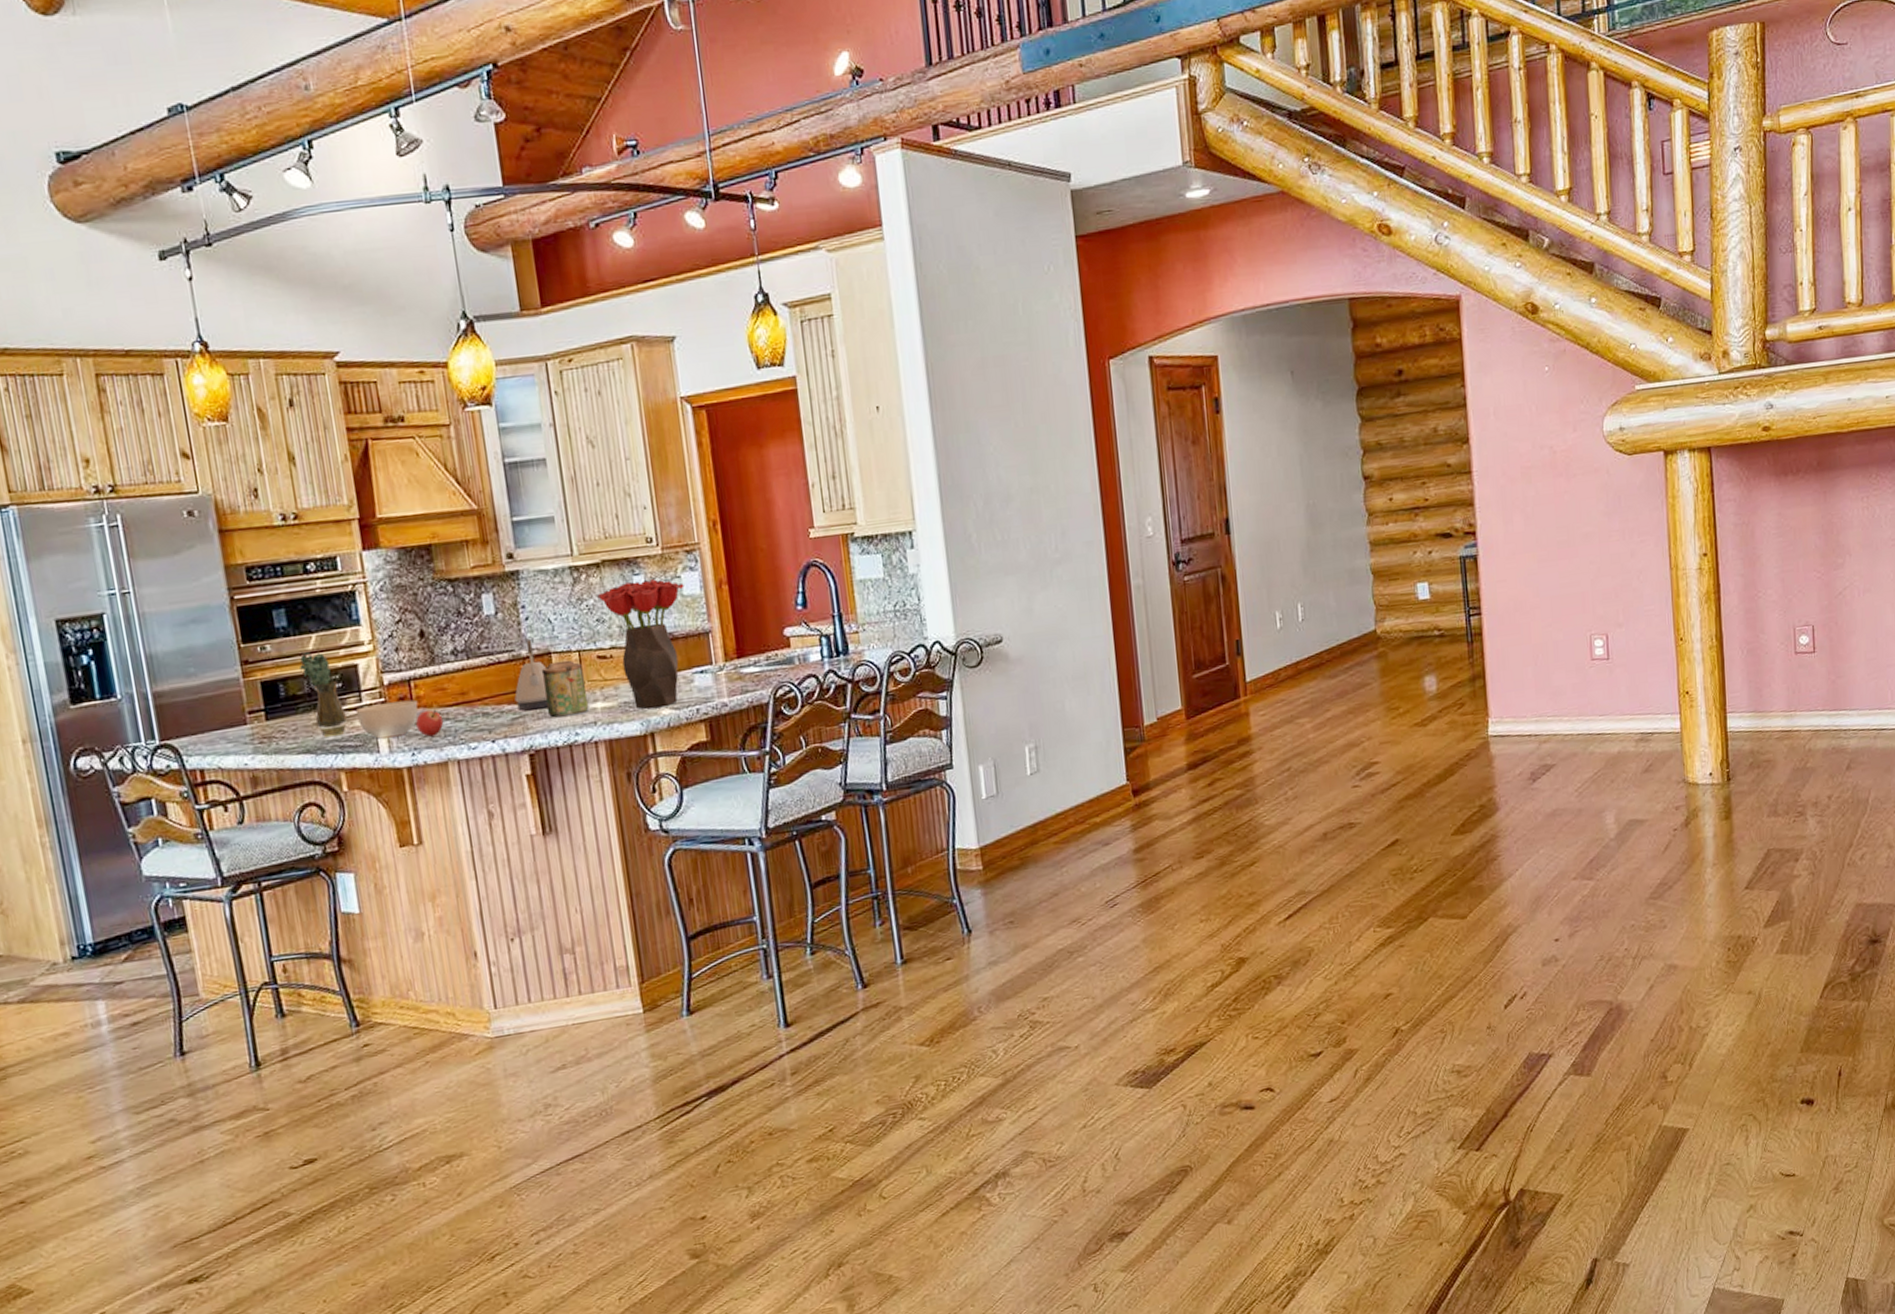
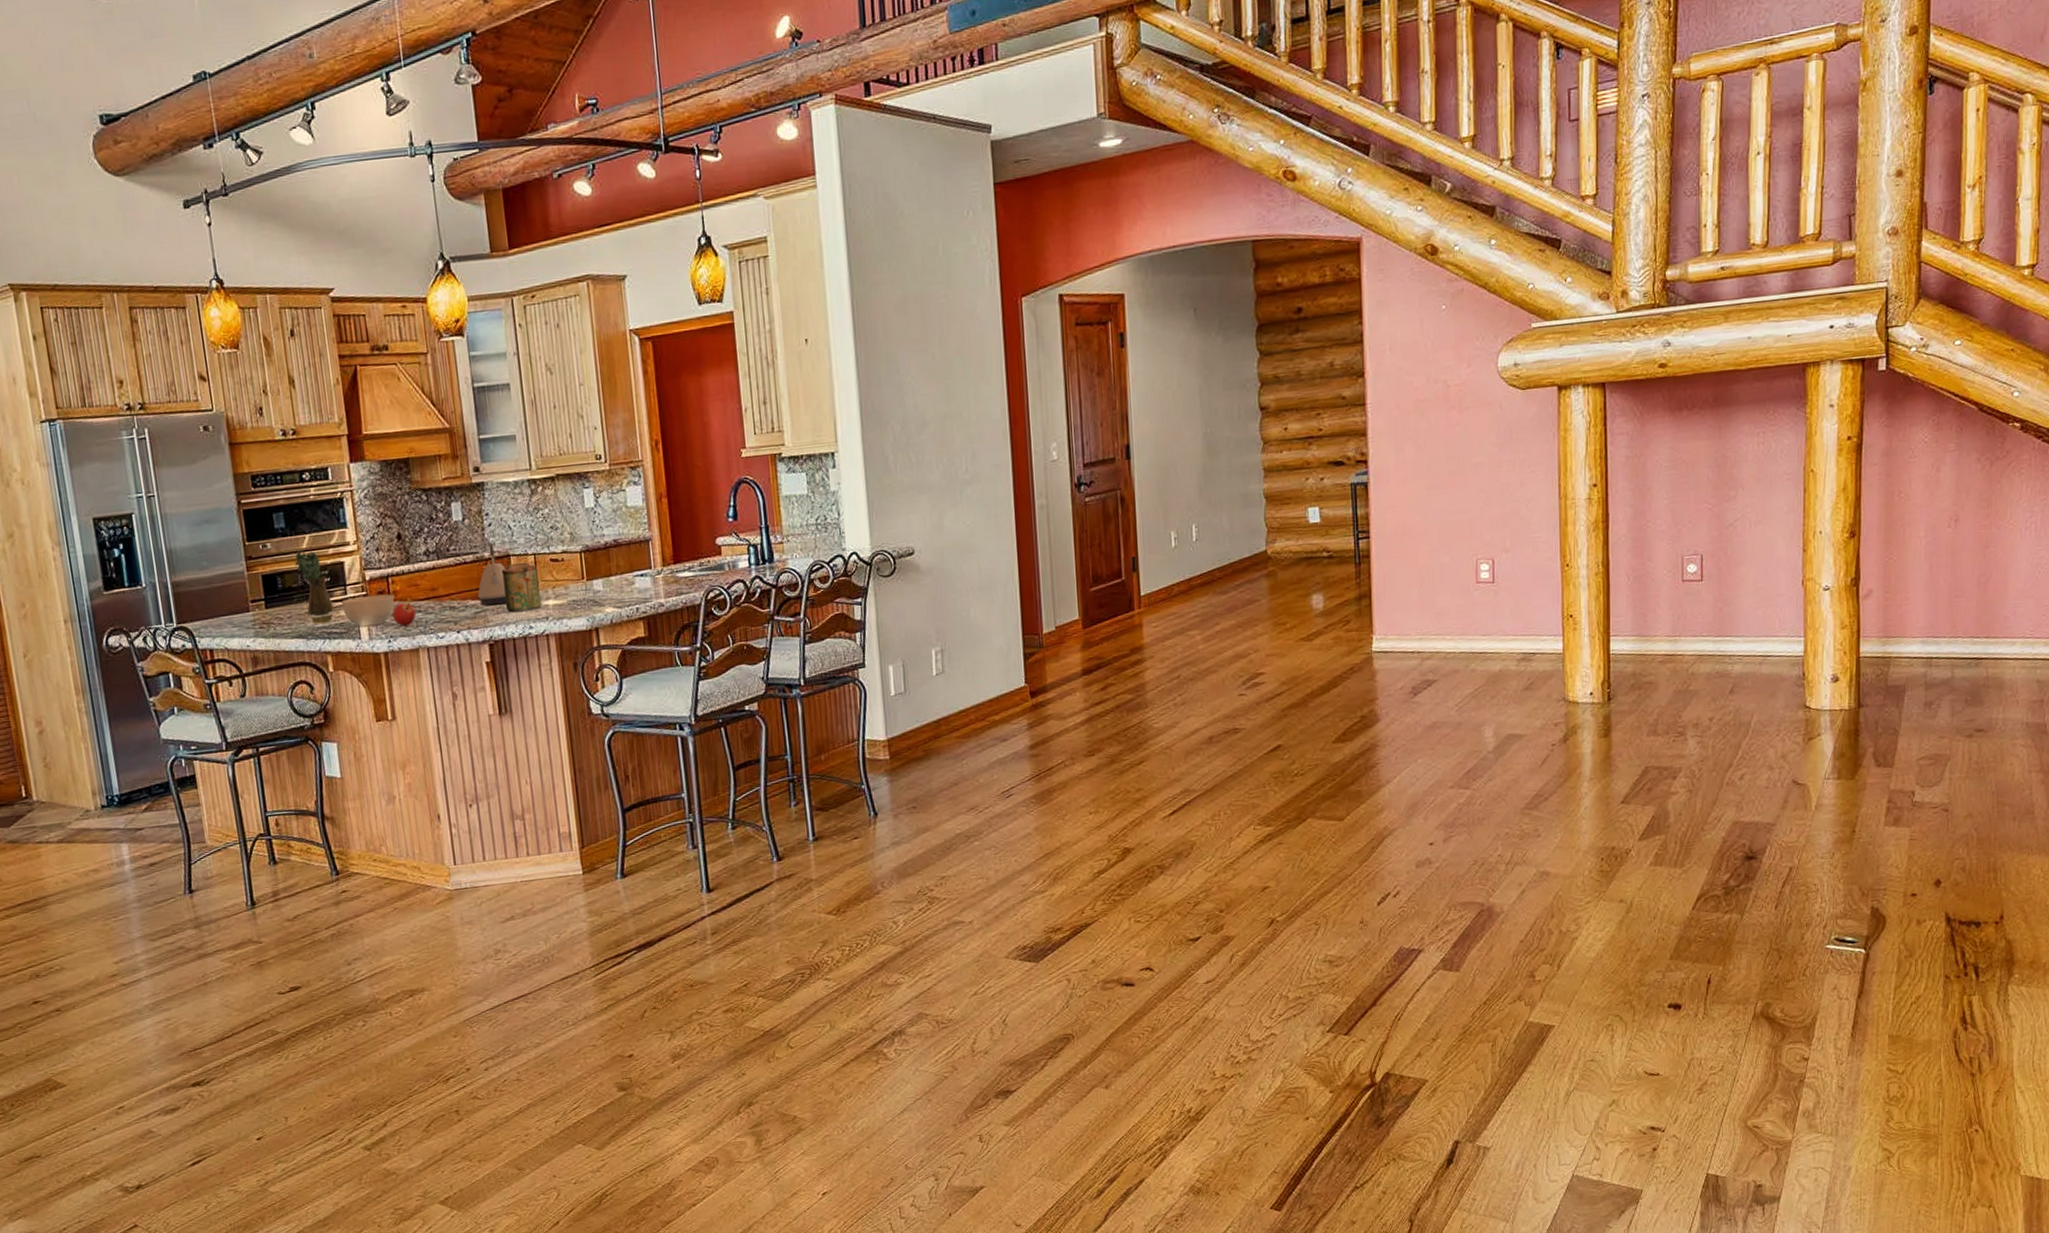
bouquet: present [597,579,685,709] -> none [552,492,629,607]

